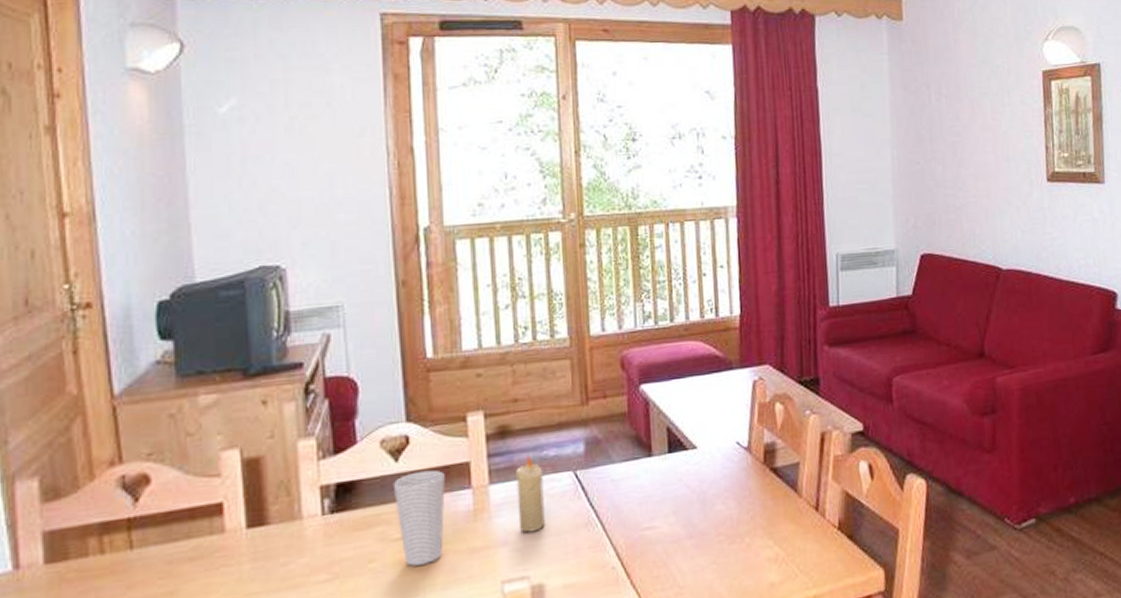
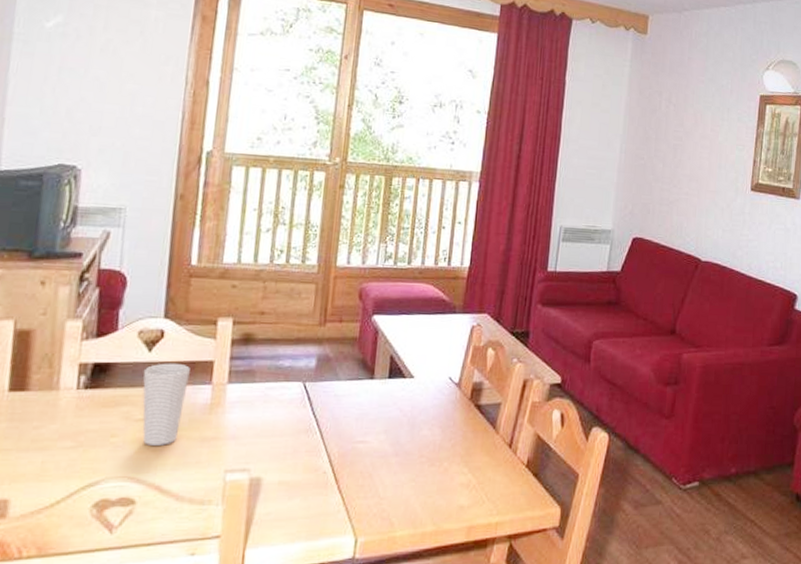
candle: present [516,455,545,533] -> none [248,363,277,431]

